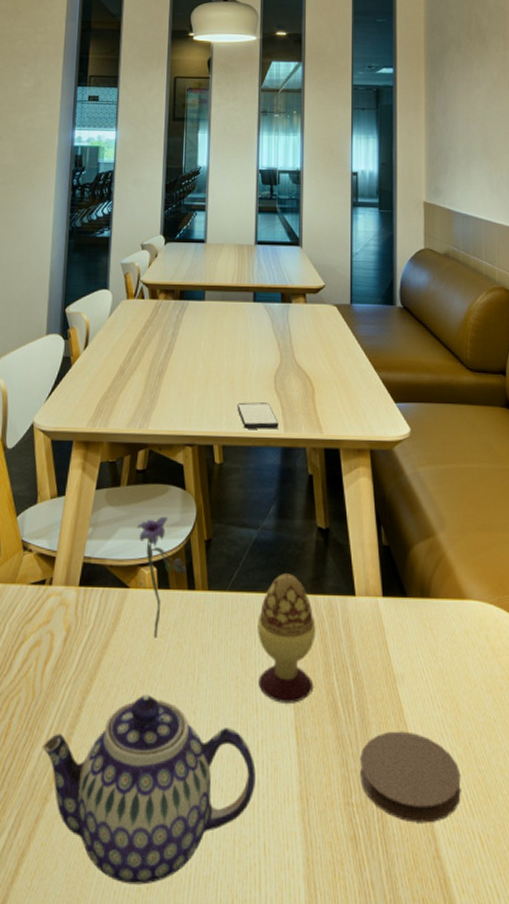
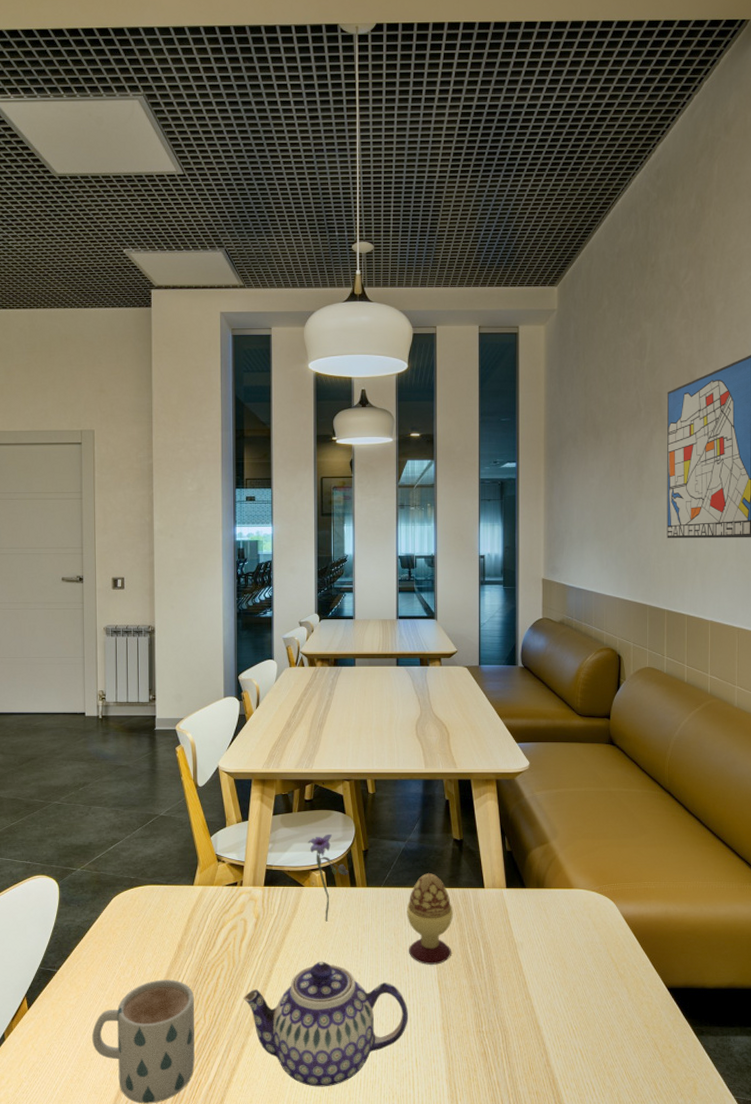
smartphone: present [237,402,279,429] -> none [385,746,420,766]
coaster: present [360,731,461,823] -> none [489,982,567,1043]

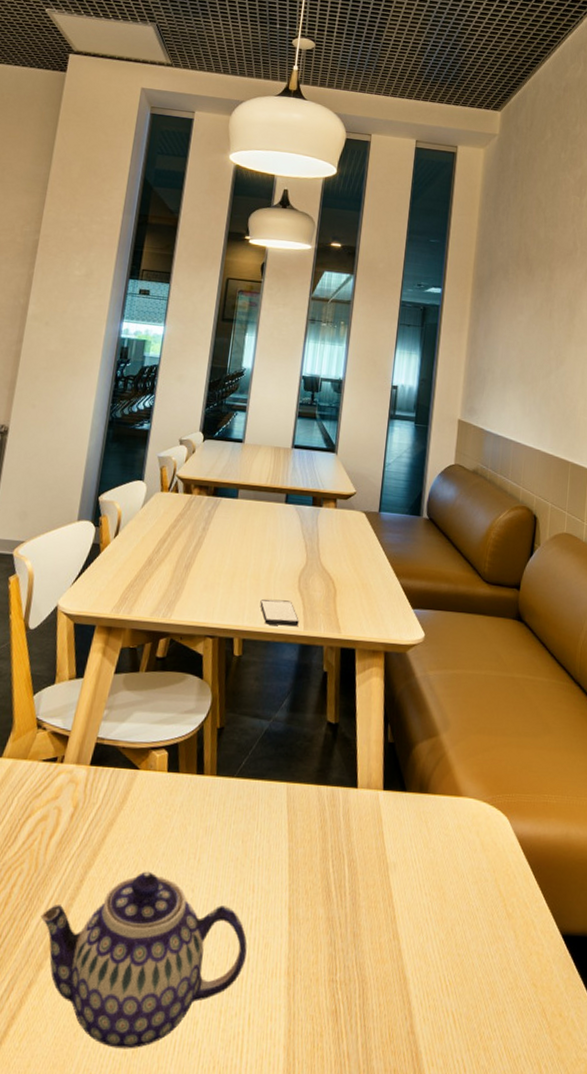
flower: present [308,834,348,922] -> none [152,703,197,819]
smartphone: none [385,746,420,766] -> present [260,598,299,627]
decorative egg: present [407,873,453,965] -> none [257,763,318,886]

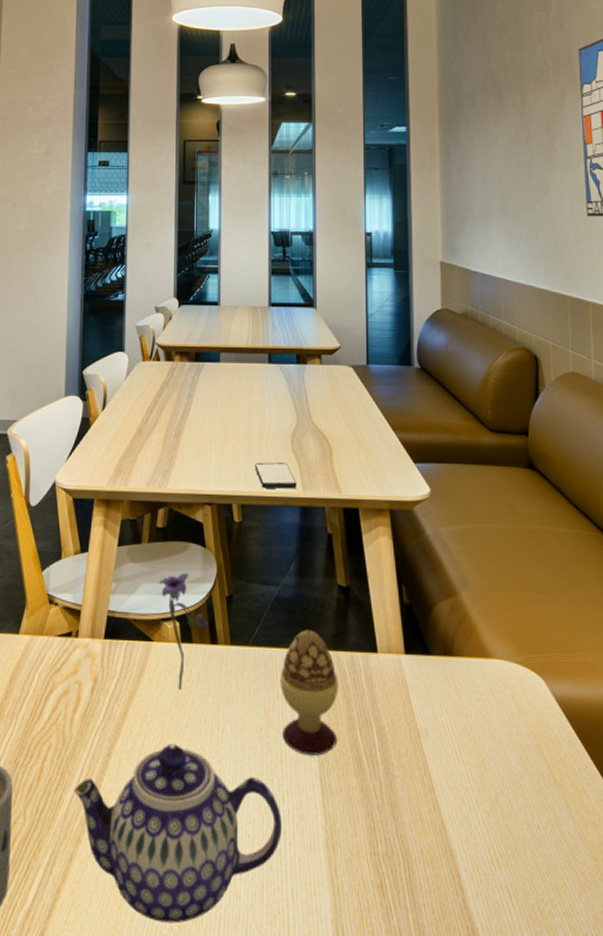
flower: none [152,703,197,819] -> present [159,572,208,690]
decorative egg: none [257,763,318,886] -> present [280,630,339,756]

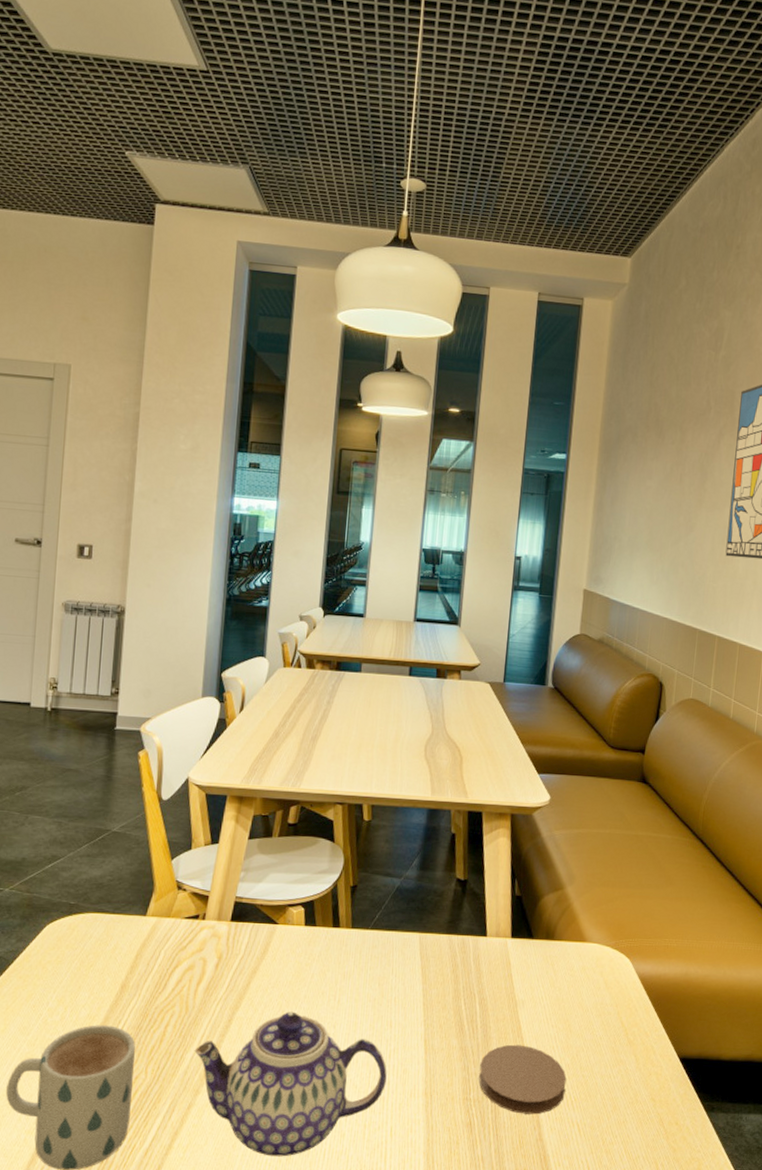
flower: present [159,572,208,690] -> none [287,864,332,966]
smartphone: present [255,462,297,489] -> none [387,767,427,793]
decorative egg: present [280,630,339,756] -> none [394,916,449,1021]
coaster: none [386,785,488,875] -> present [479,1044,567,1115]

